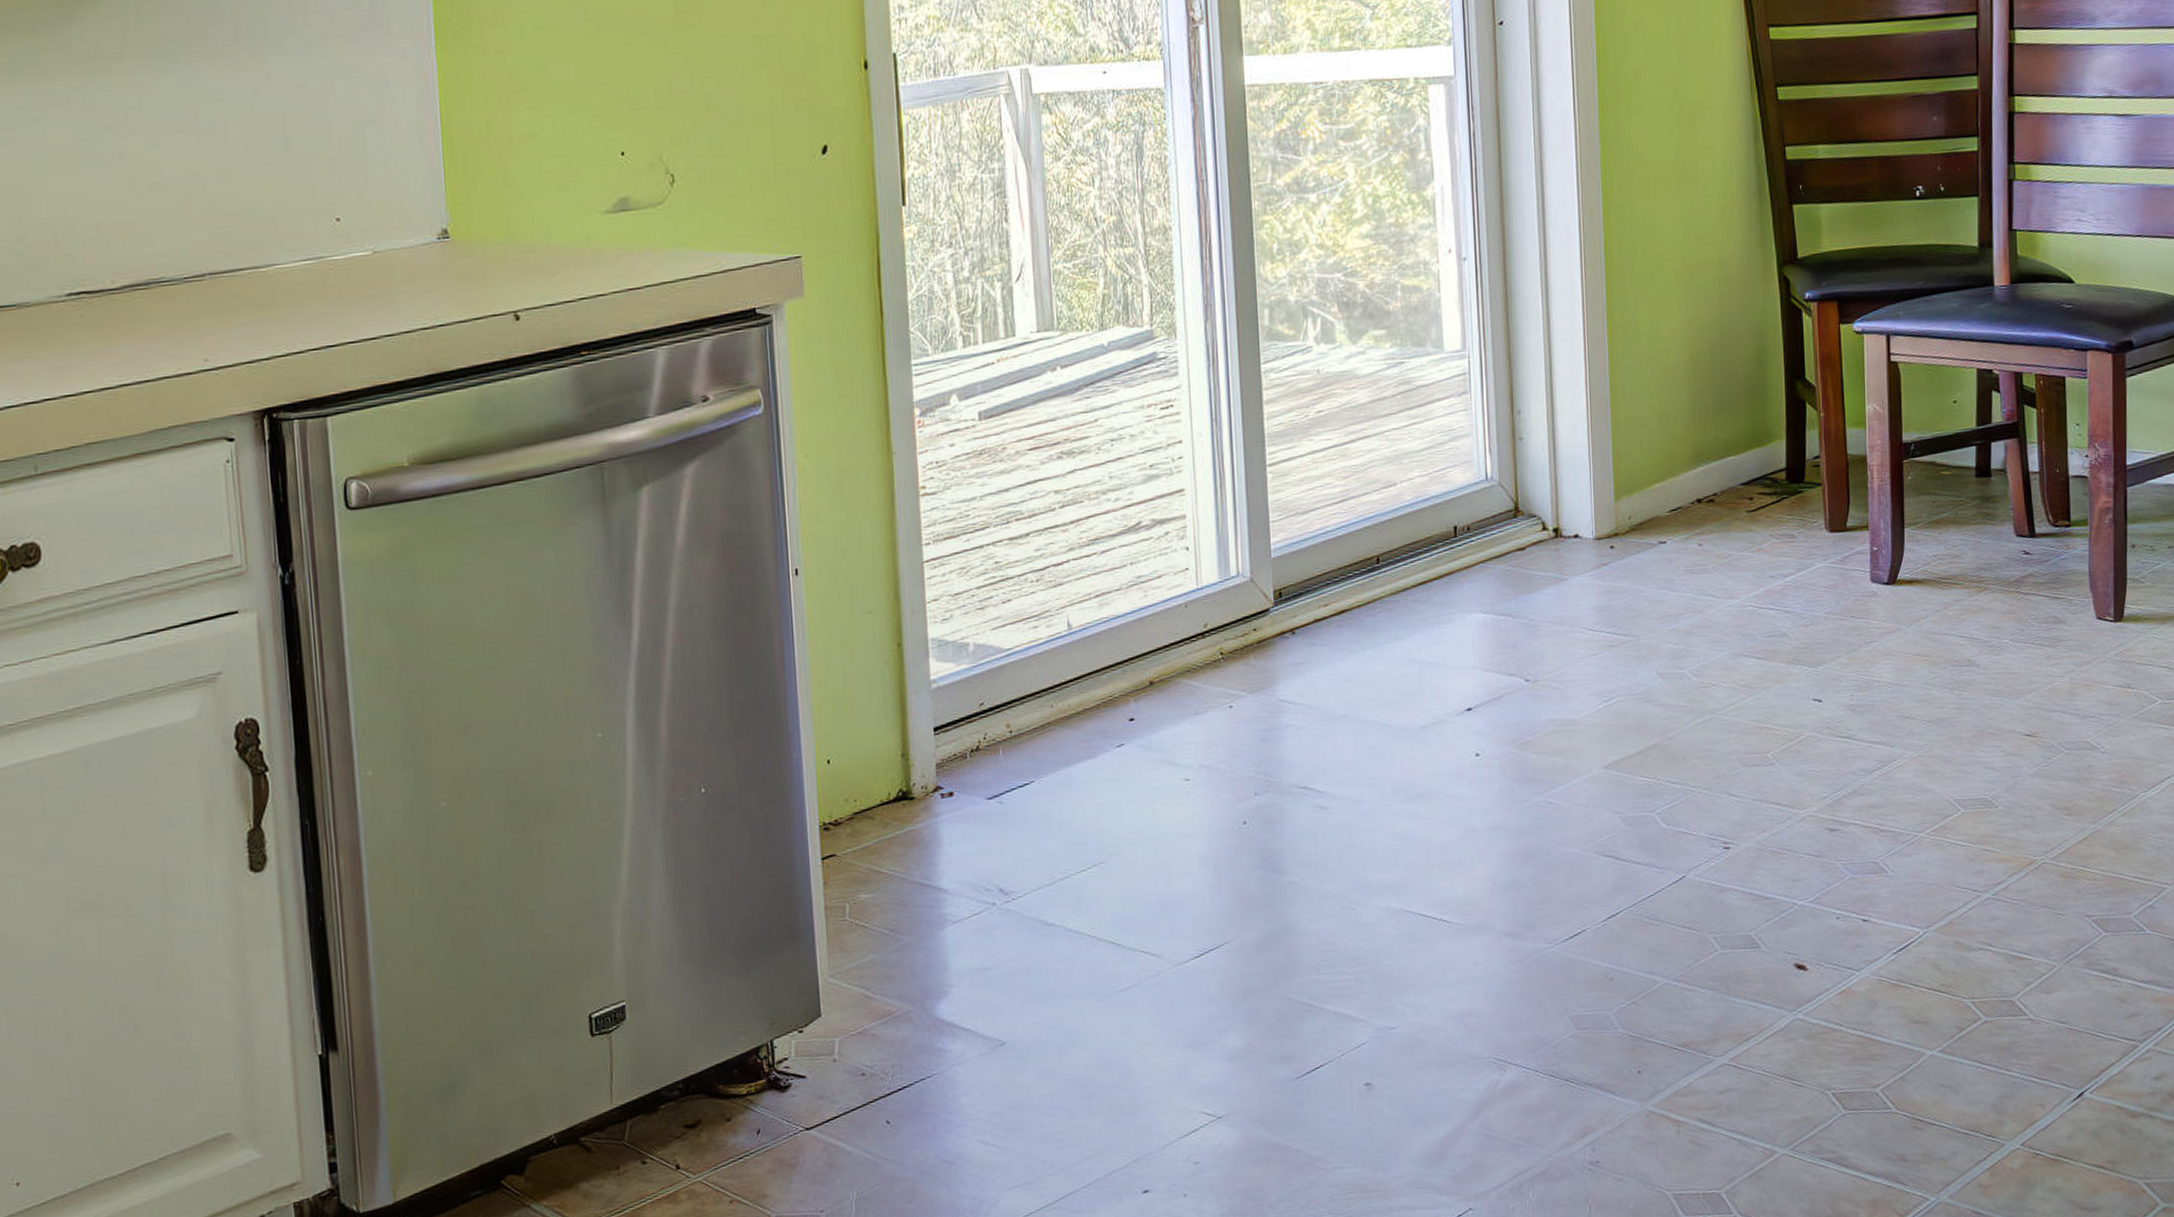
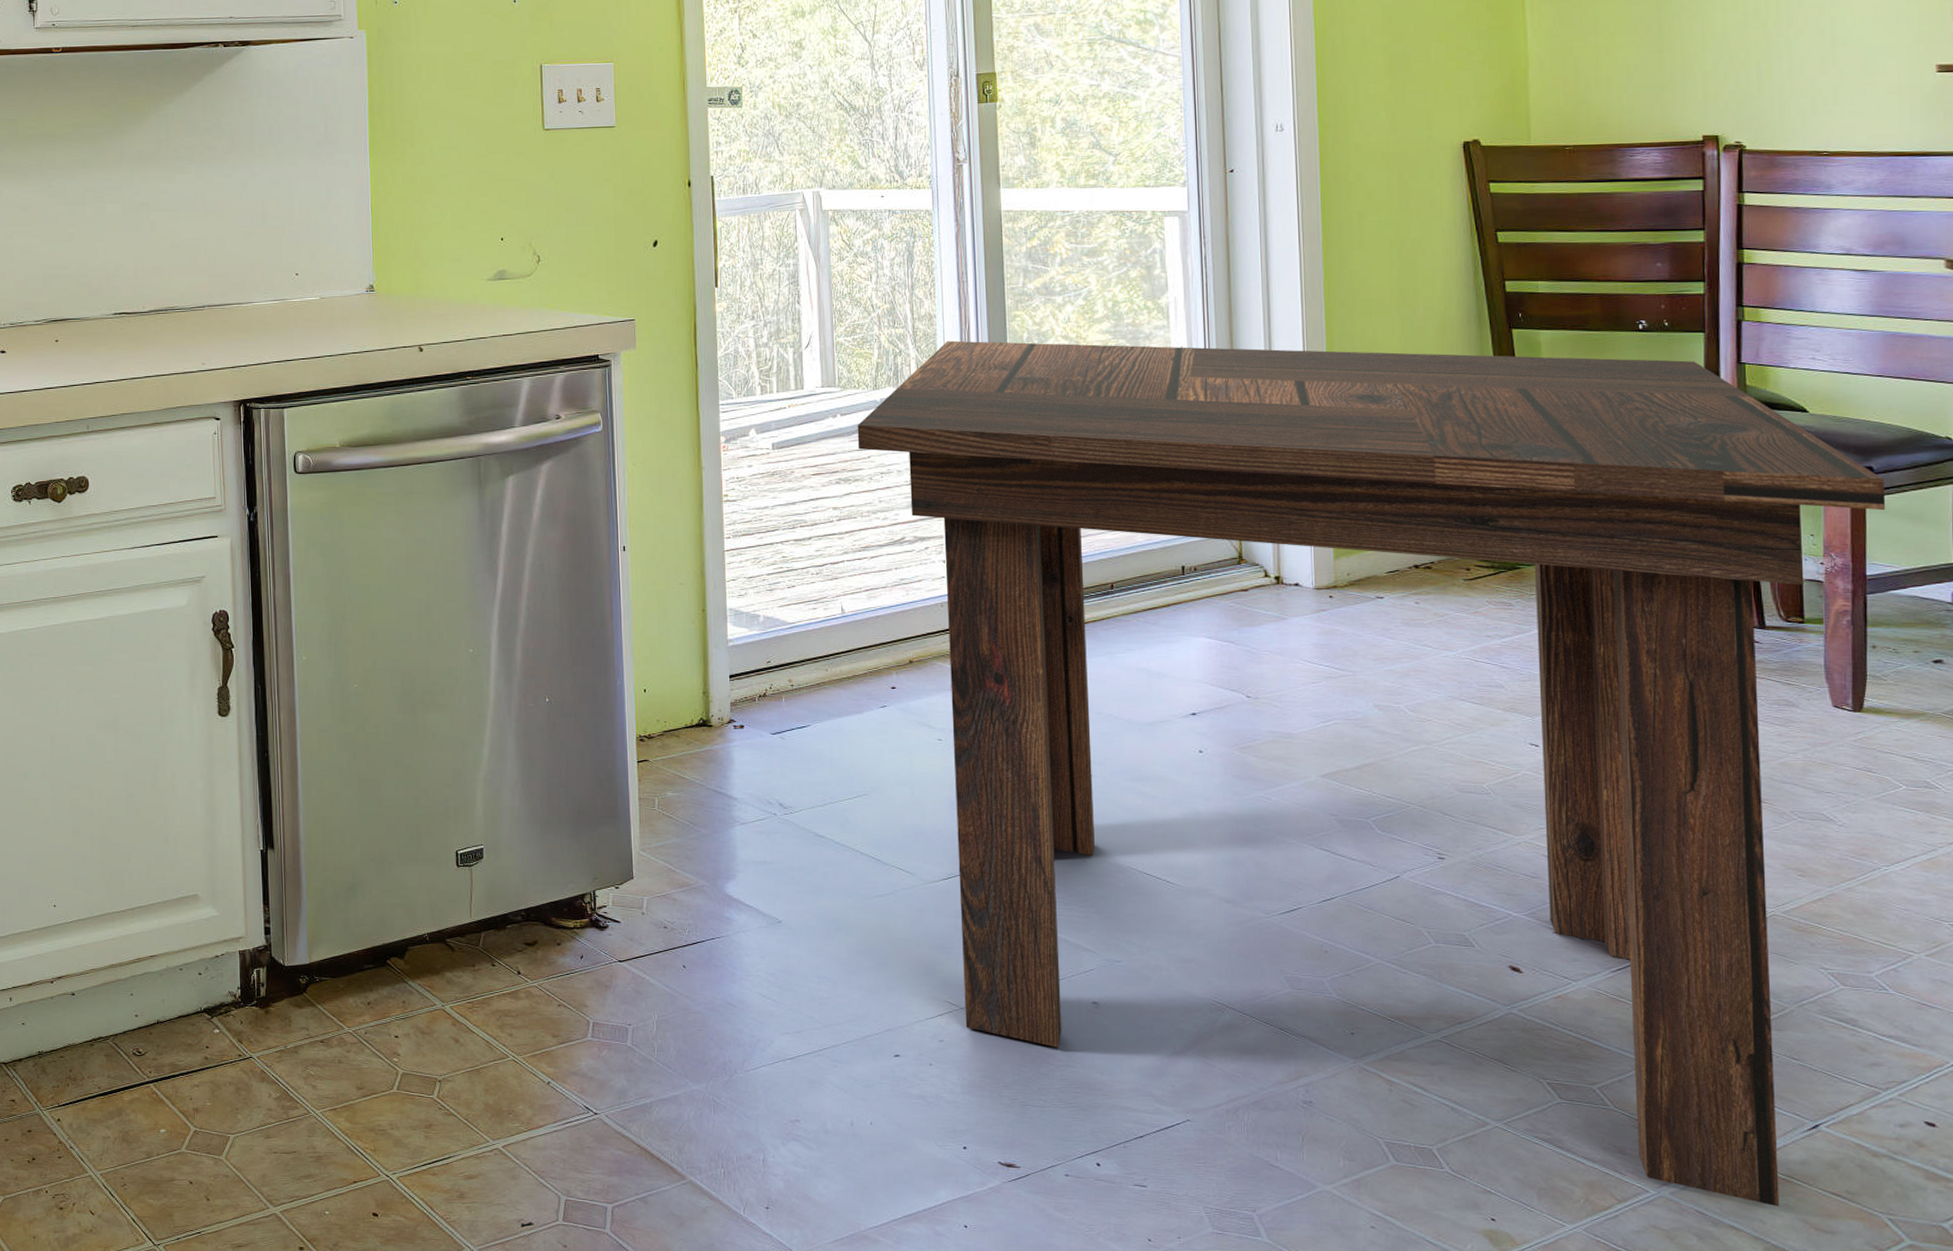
dining table: none [1081,230,2144,1192] -> present [857,340,1886,1207]

